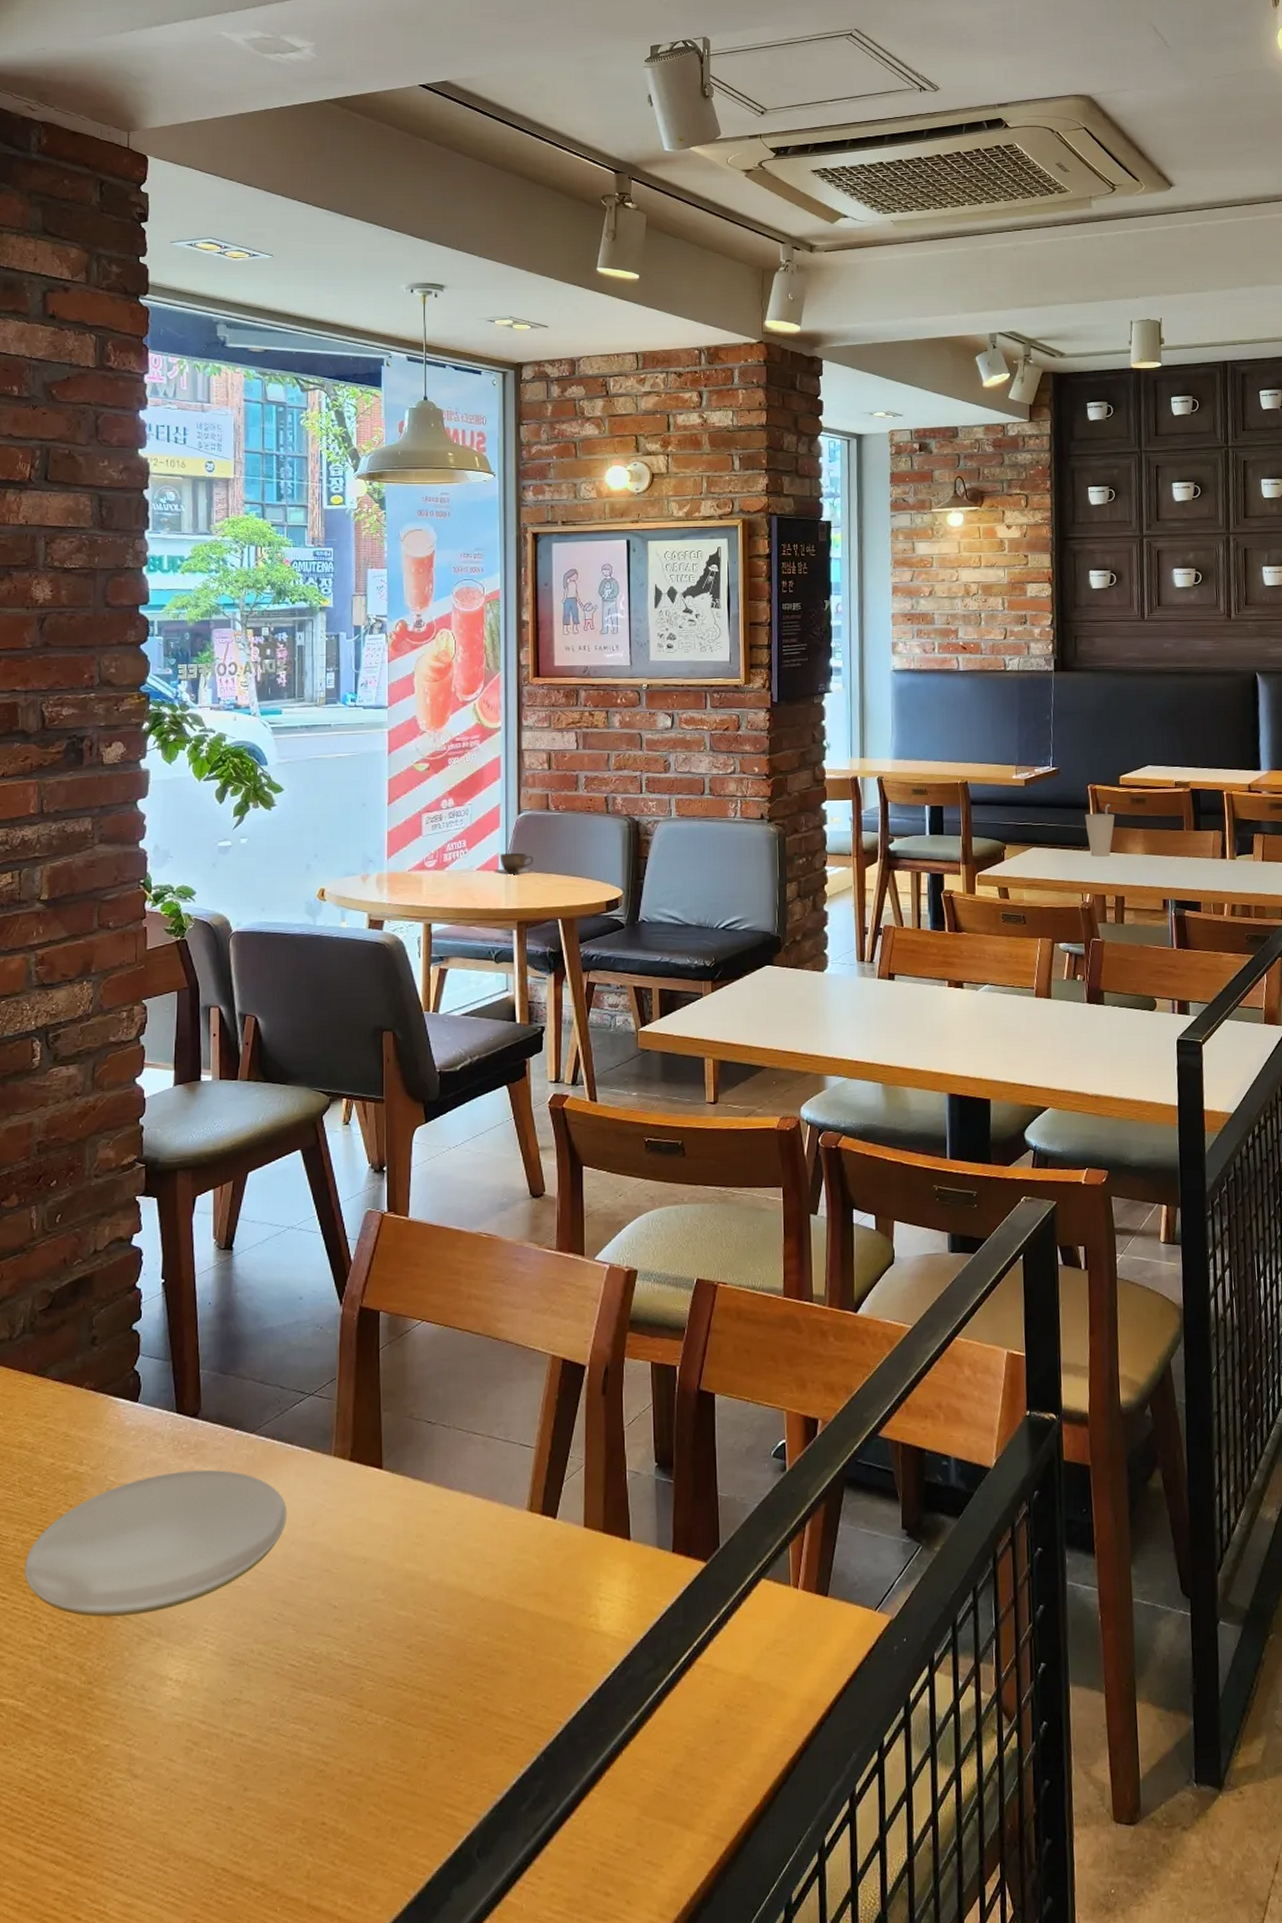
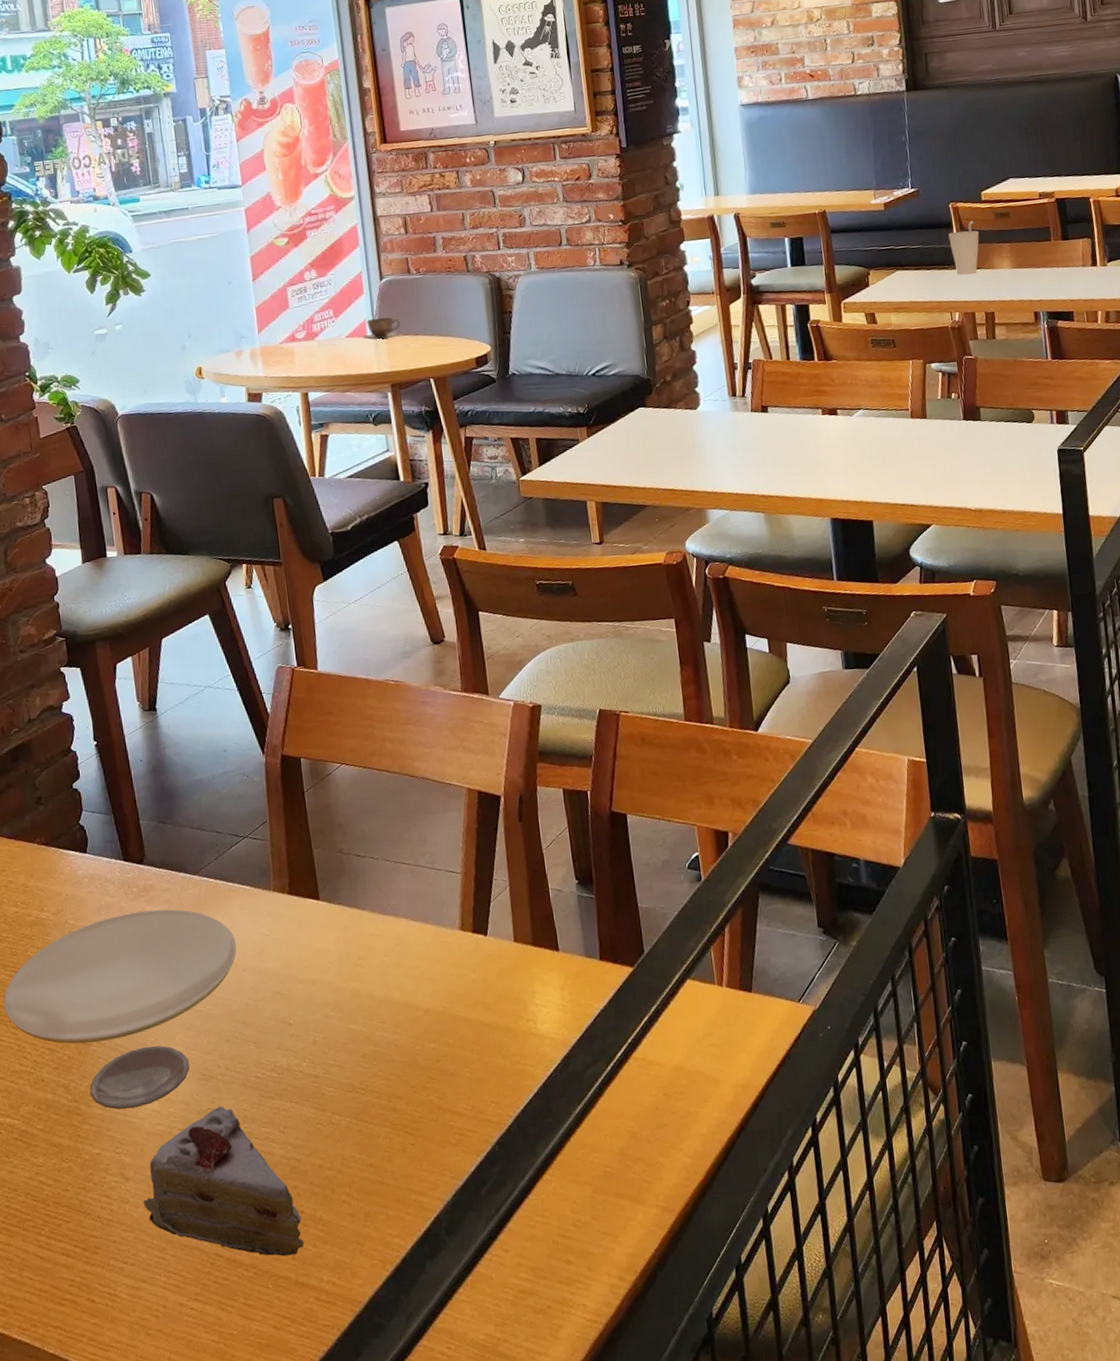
saucer: none [106,1624,220,1696] -> present [89,1045,190,1110]
cake: none [149,1696,322,1875] -> present [143,1106,304,1257]

